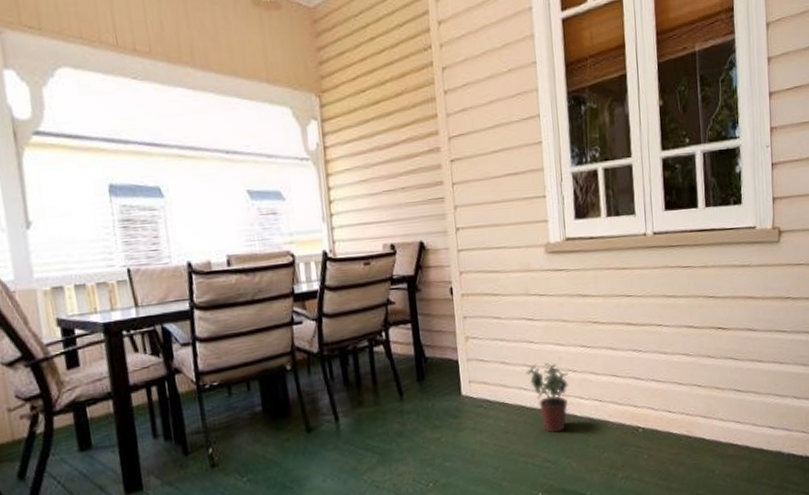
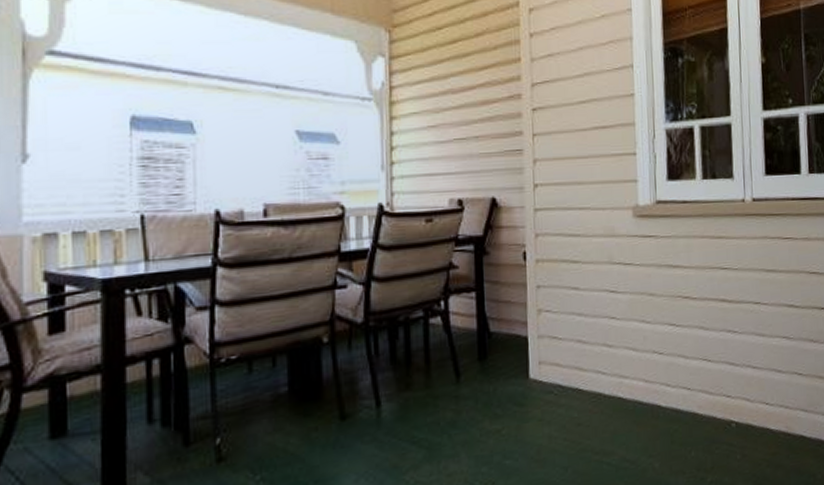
potted plant: present [526,362,569,433] -> none [605,342,654,426]

